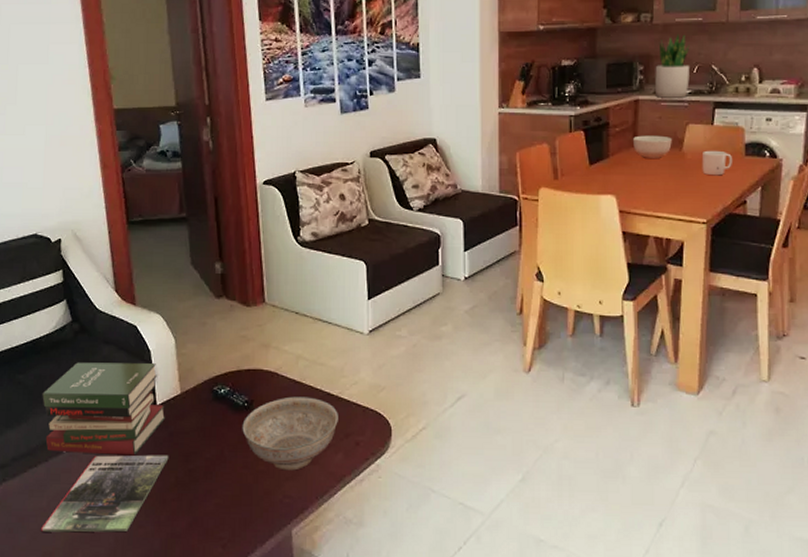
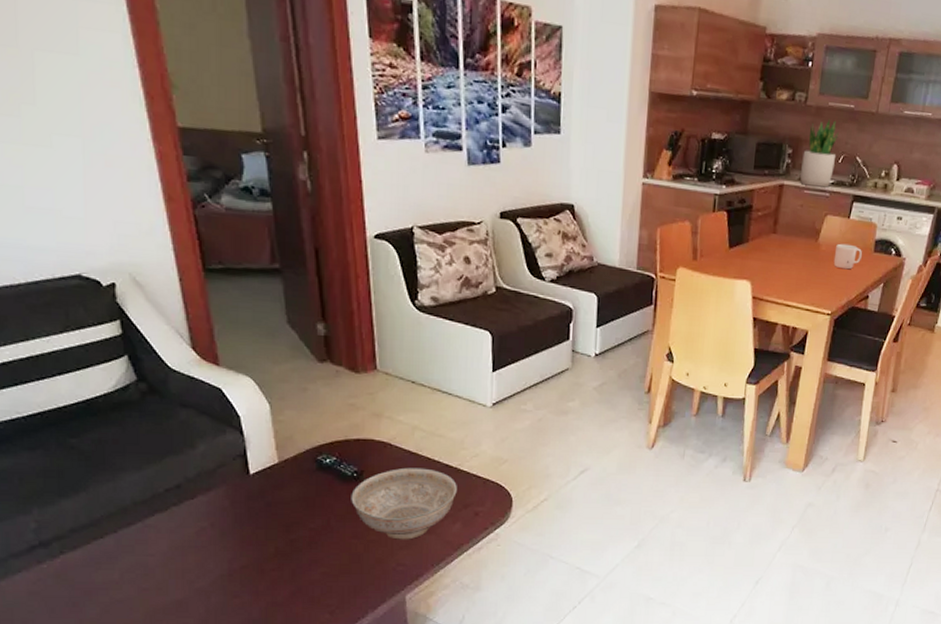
magazine: present [40,454,169,533] -> none [113,525,267,605]
books: present [42,362,166,456] -> none [104,426,262,526]
bowl: present [632,135,672,159] -> none [772,222,810,248]

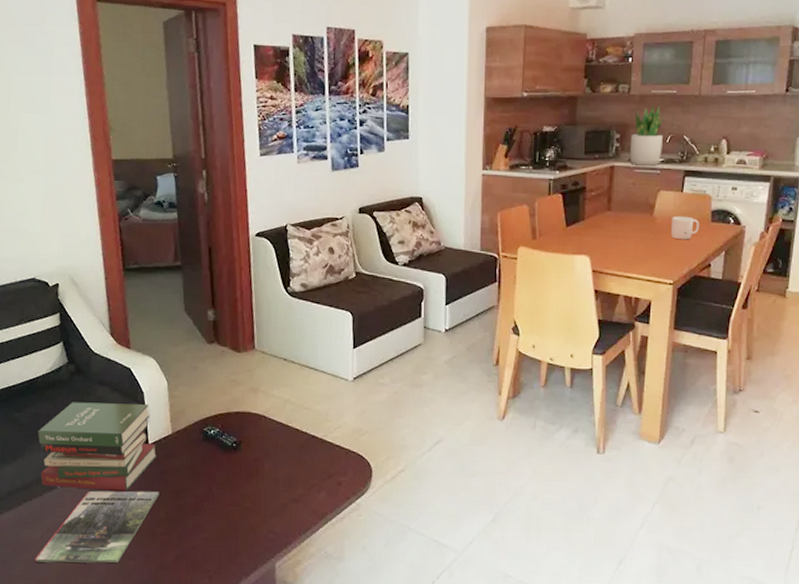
books: none [104,426,262,526] -> present [38,402,158,492]
magazine: none [113,525,267,605] -> present [34,490,160,564]
decorative bowl: present [351,467,457,540] -> none [230,438,322,508]

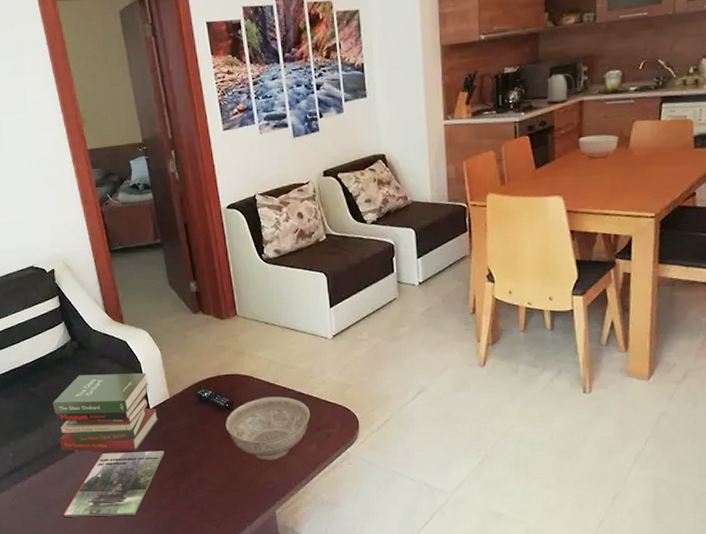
decorative bowl: none [230,438,322,508] -> present [225,396,310,461]
kettle: none [580,137,607,166] -> present [546,73,575,104]
bowl: none [607,200,644,223] -> present [577,134,618,159]
planter: present [630,104,664,166] -> none [599,30,636,97]
mug: present [670,216,700,240] -> none [649,144,682,171]

